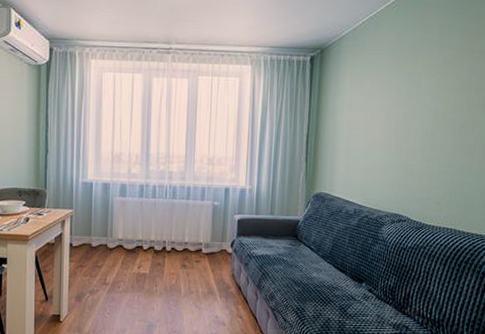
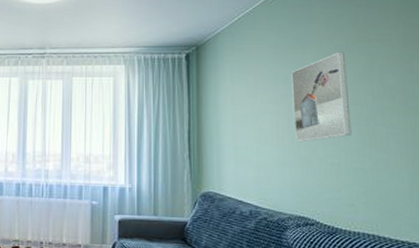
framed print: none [400,61,451,147] -> present [291,52,352,142]

